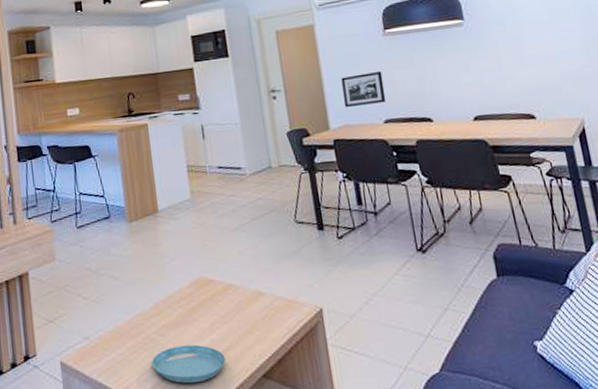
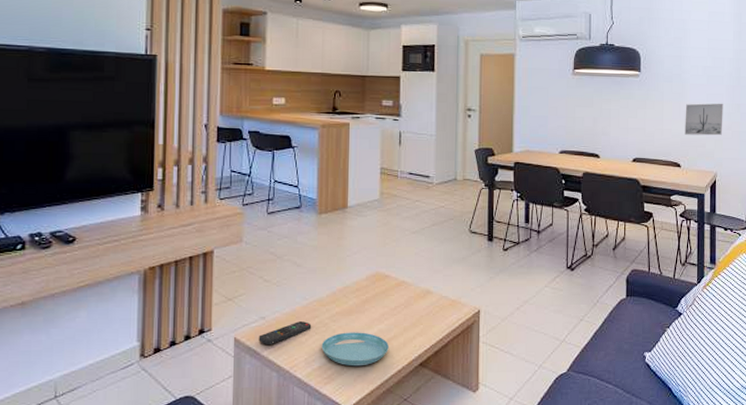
remote control: none [85,338,139,368] -> present [258,321,312,346]
picture frame: present [341,70,386,108] -> none [528,105,565,135]
wall art: none [527,38,581,81] -> present [685,103,723,136]

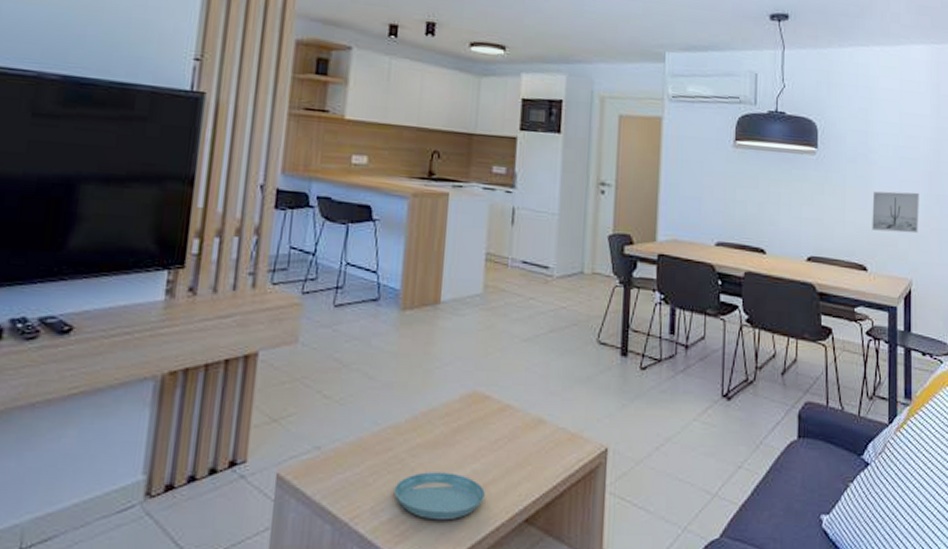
remote control: present [258,321,312,346] -> none [309,455,383,487]

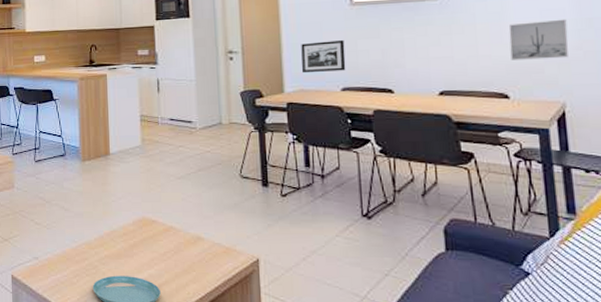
picture frame: none [677,184,724,222] -> present [301,39,346,74]

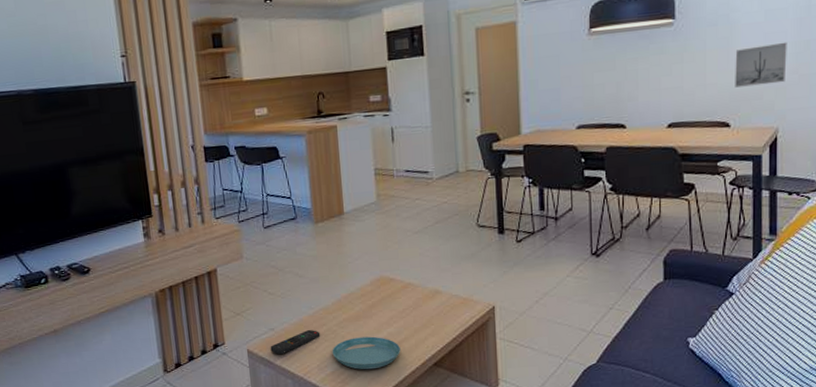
remote control: none [33,263,82,284] -> present [270,330,321,355]
picture frame: present [301,39,346,74] -> none [538,73,582,113]

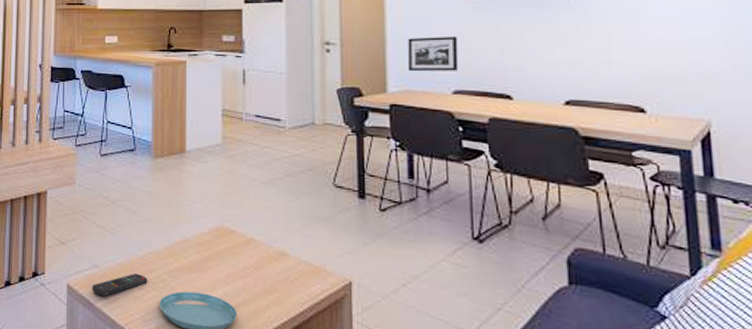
picture frame: none [538,73,582,113] -> present [407,35,459,72]
wall art: present [735,42,787,88] -> none [646,25,715,70]

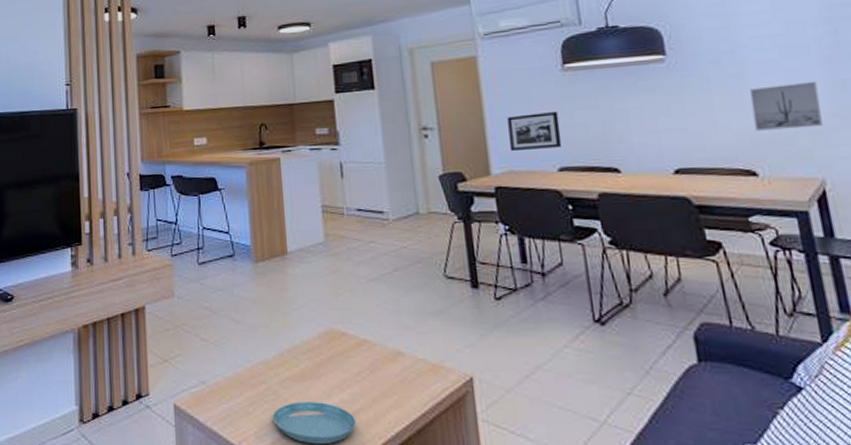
remote control: present [92,273,148,297] -> none [200,387,259,415]
wall art: none [646,25,715,70] -> present [749,81,823,131]

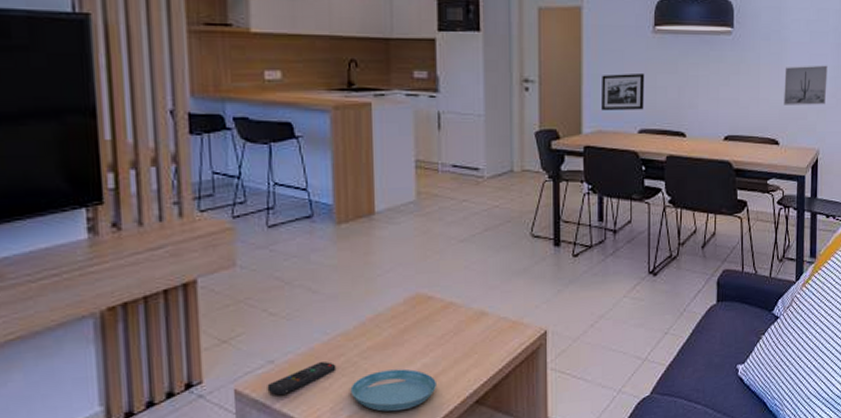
remote control: none [200,387,259,415] -> present [267,362,337,396]

